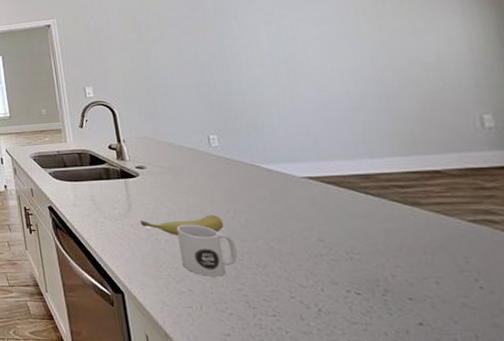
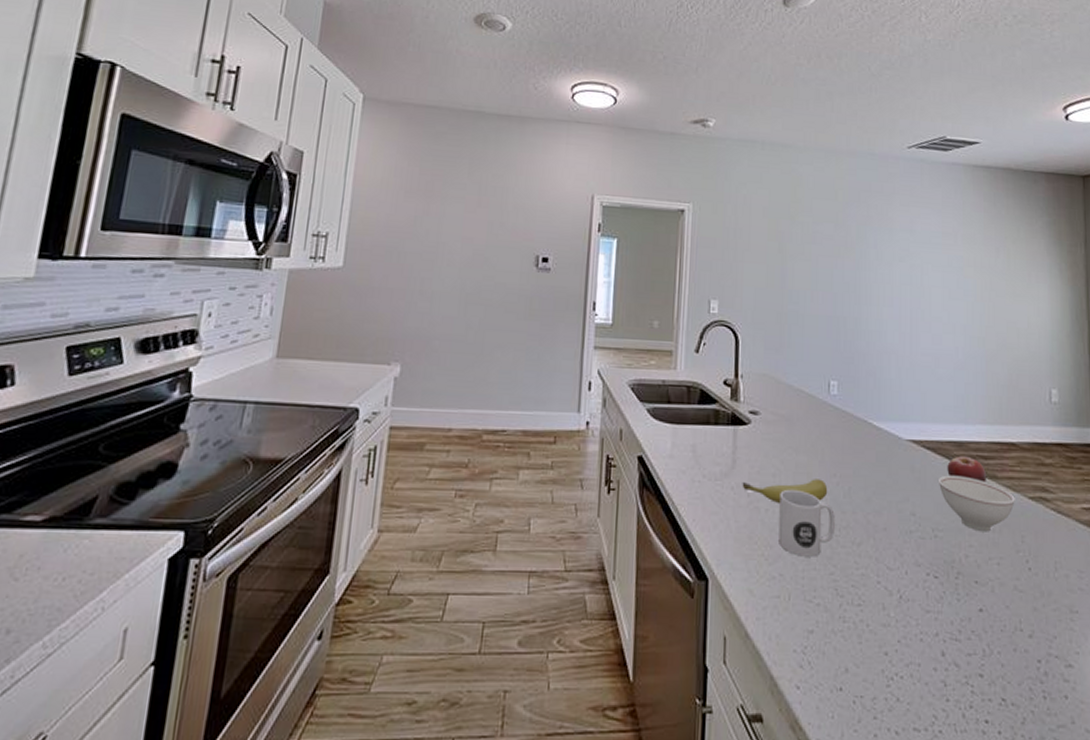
bowl: none [345,204,450,254] -> present [937,475,1015,532]
fruit: none [354,186,408,209] -> present [947,456,987,483]

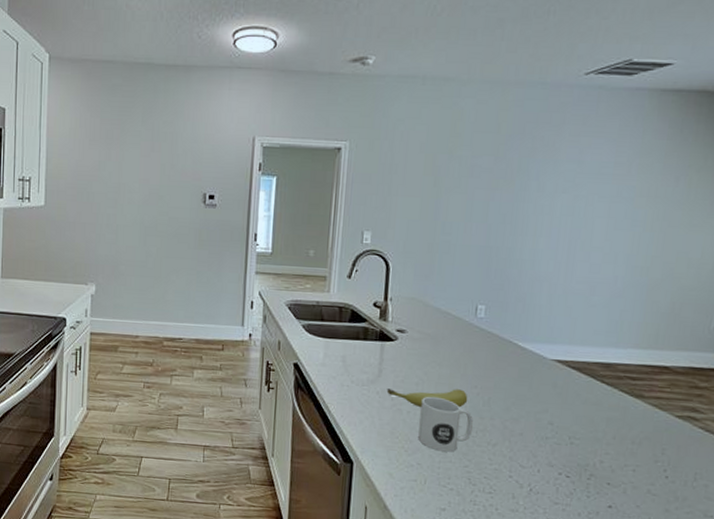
bowl: present [937,475,1015,532] -> none [579,392,661,443]
fruit: present [947,456,987,483] -> none [591,376,633,401]

